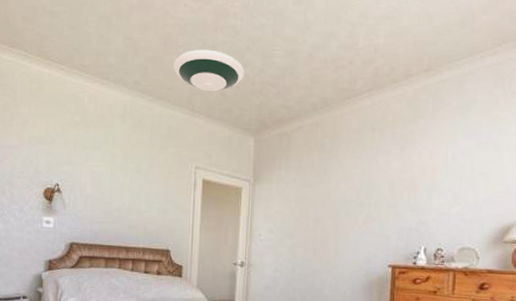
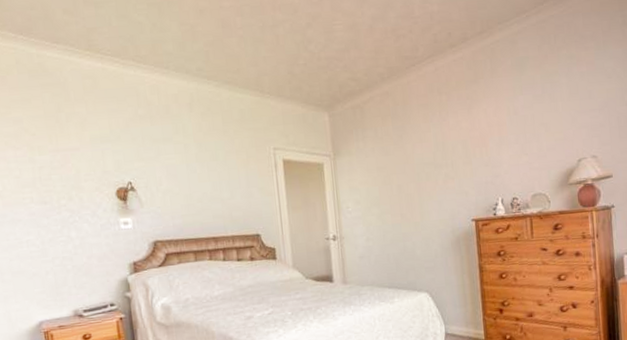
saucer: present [173,49,245,92] -> none [235,29,309,72]

